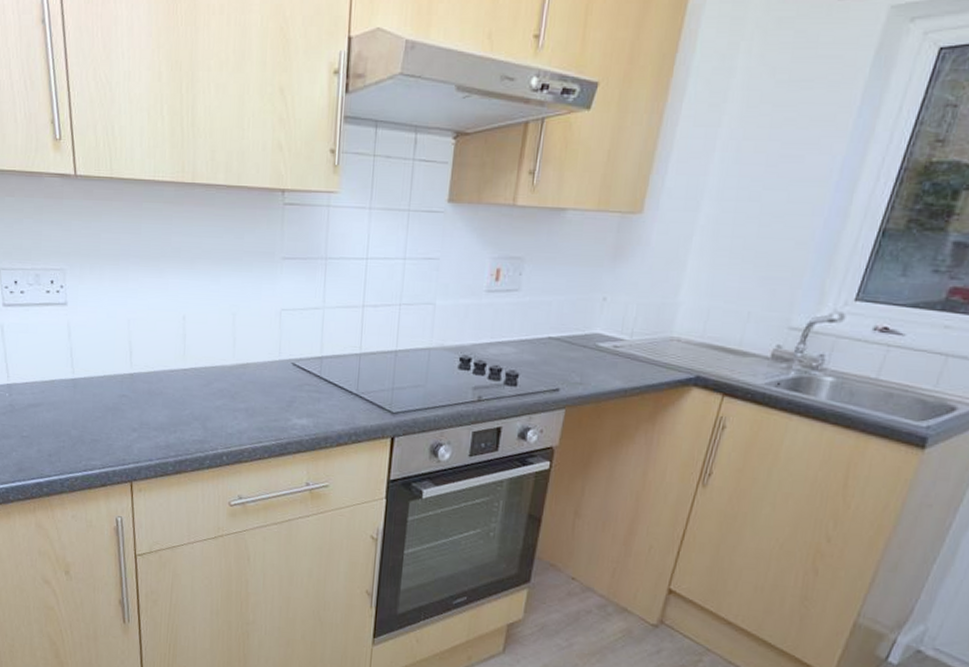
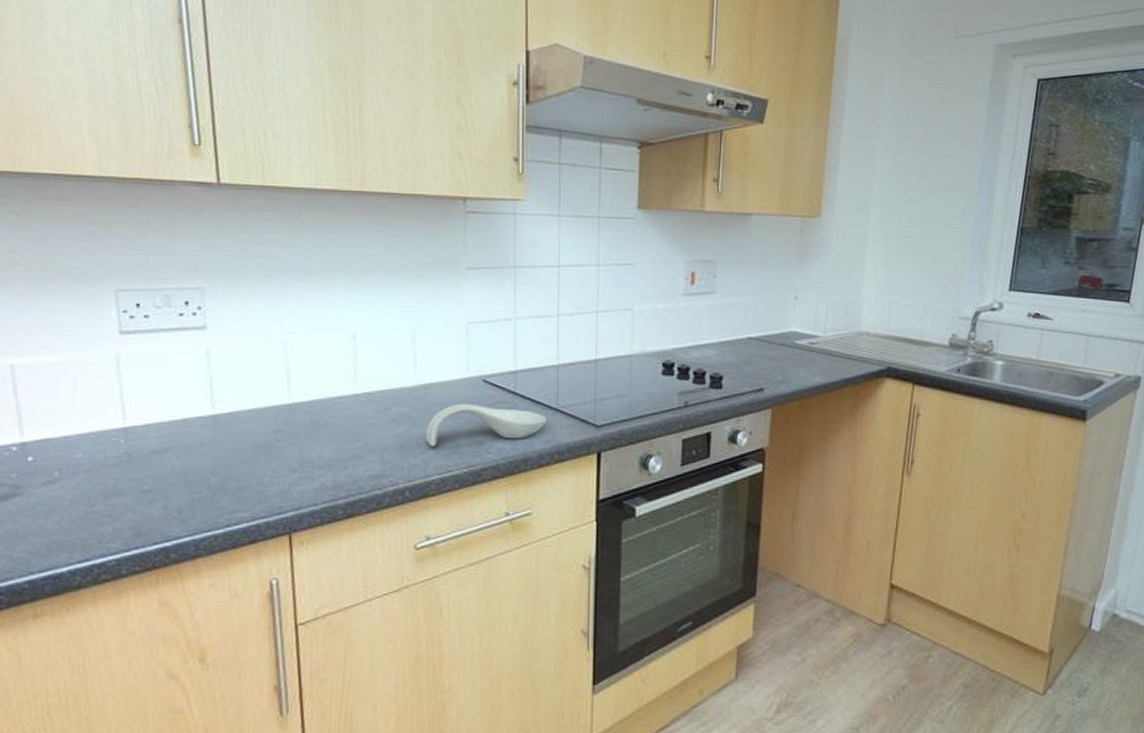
spoon rest: none [240,383,346,420] -> present [425,403,546,447]

